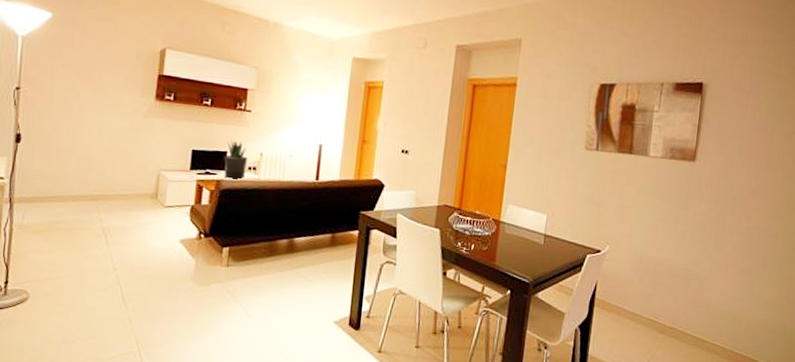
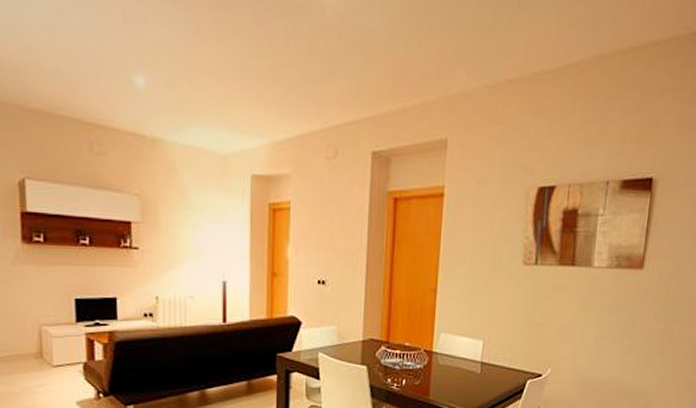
planter: present [224,140,248,180] -> none [114,283,142,329]

